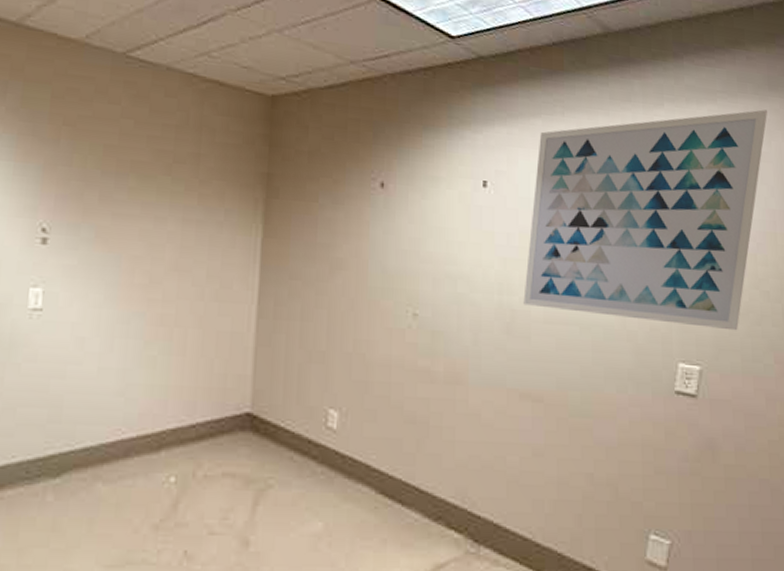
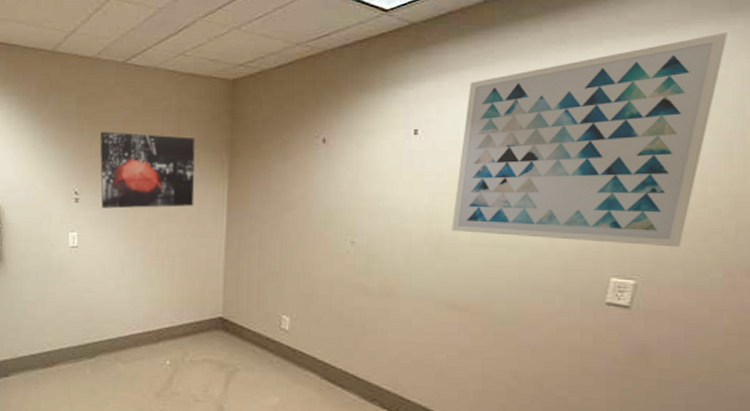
wall art: none [81,145,220,259] -> present [100,131,195,209]

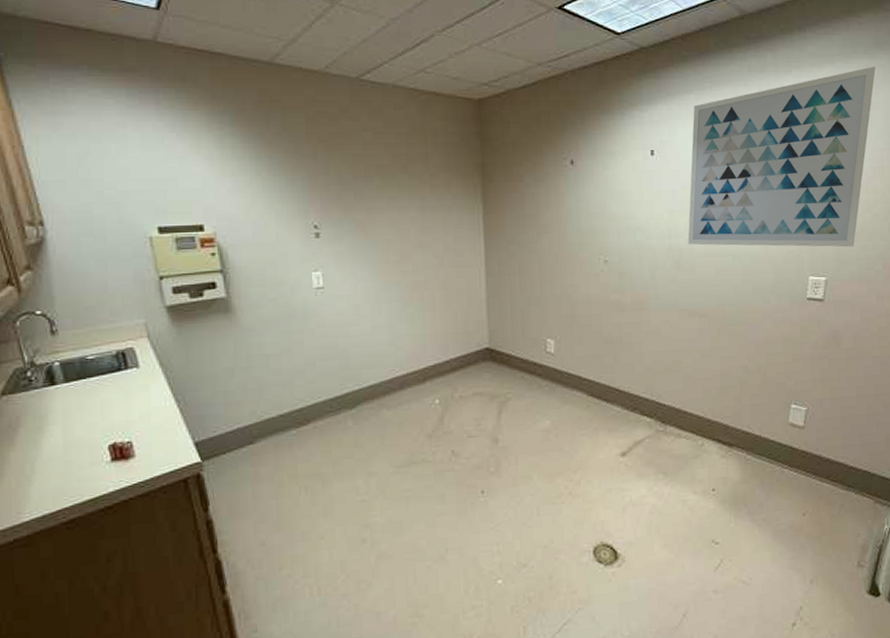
wall art: present [100,131,195,209] -> none [338,156,450,243]

